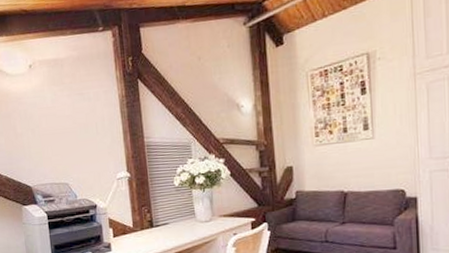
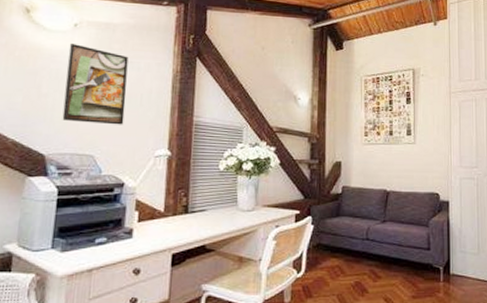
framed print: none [29,83,86,156] -> present [62,42,129,125]

